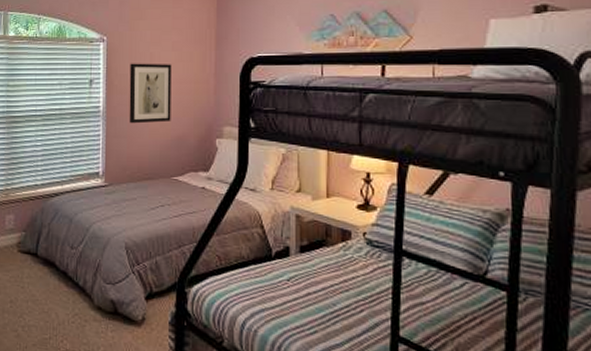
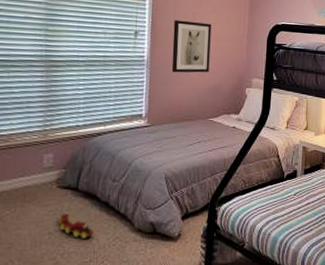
toy train: none [19,280,54,311] -> present [58,213,95,238]

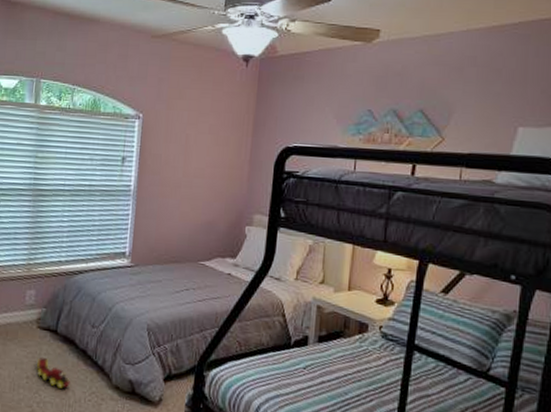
wall art: present [171,20,212,73] -> none [159,143,207,206]

